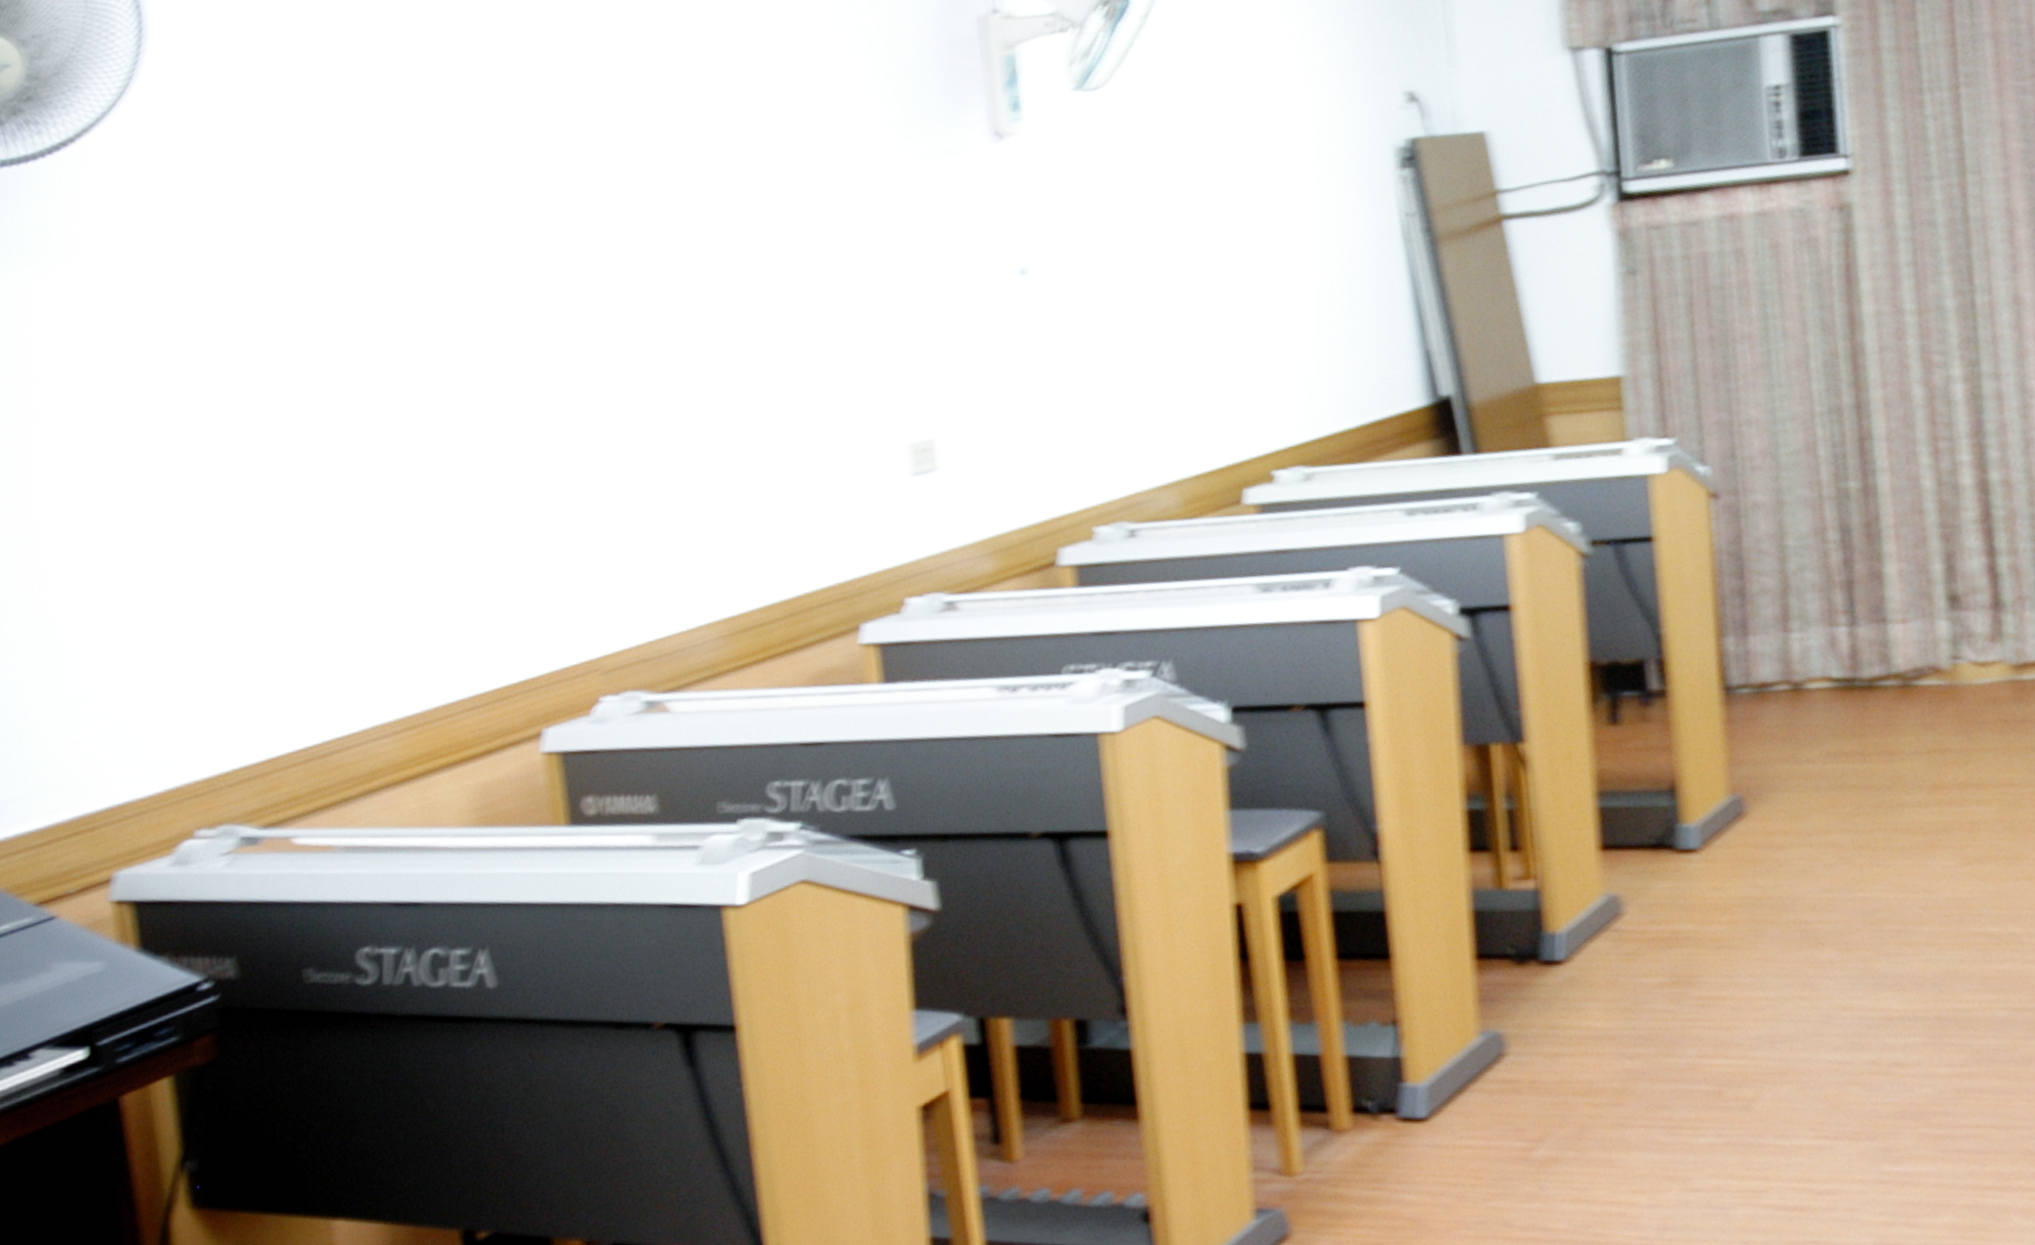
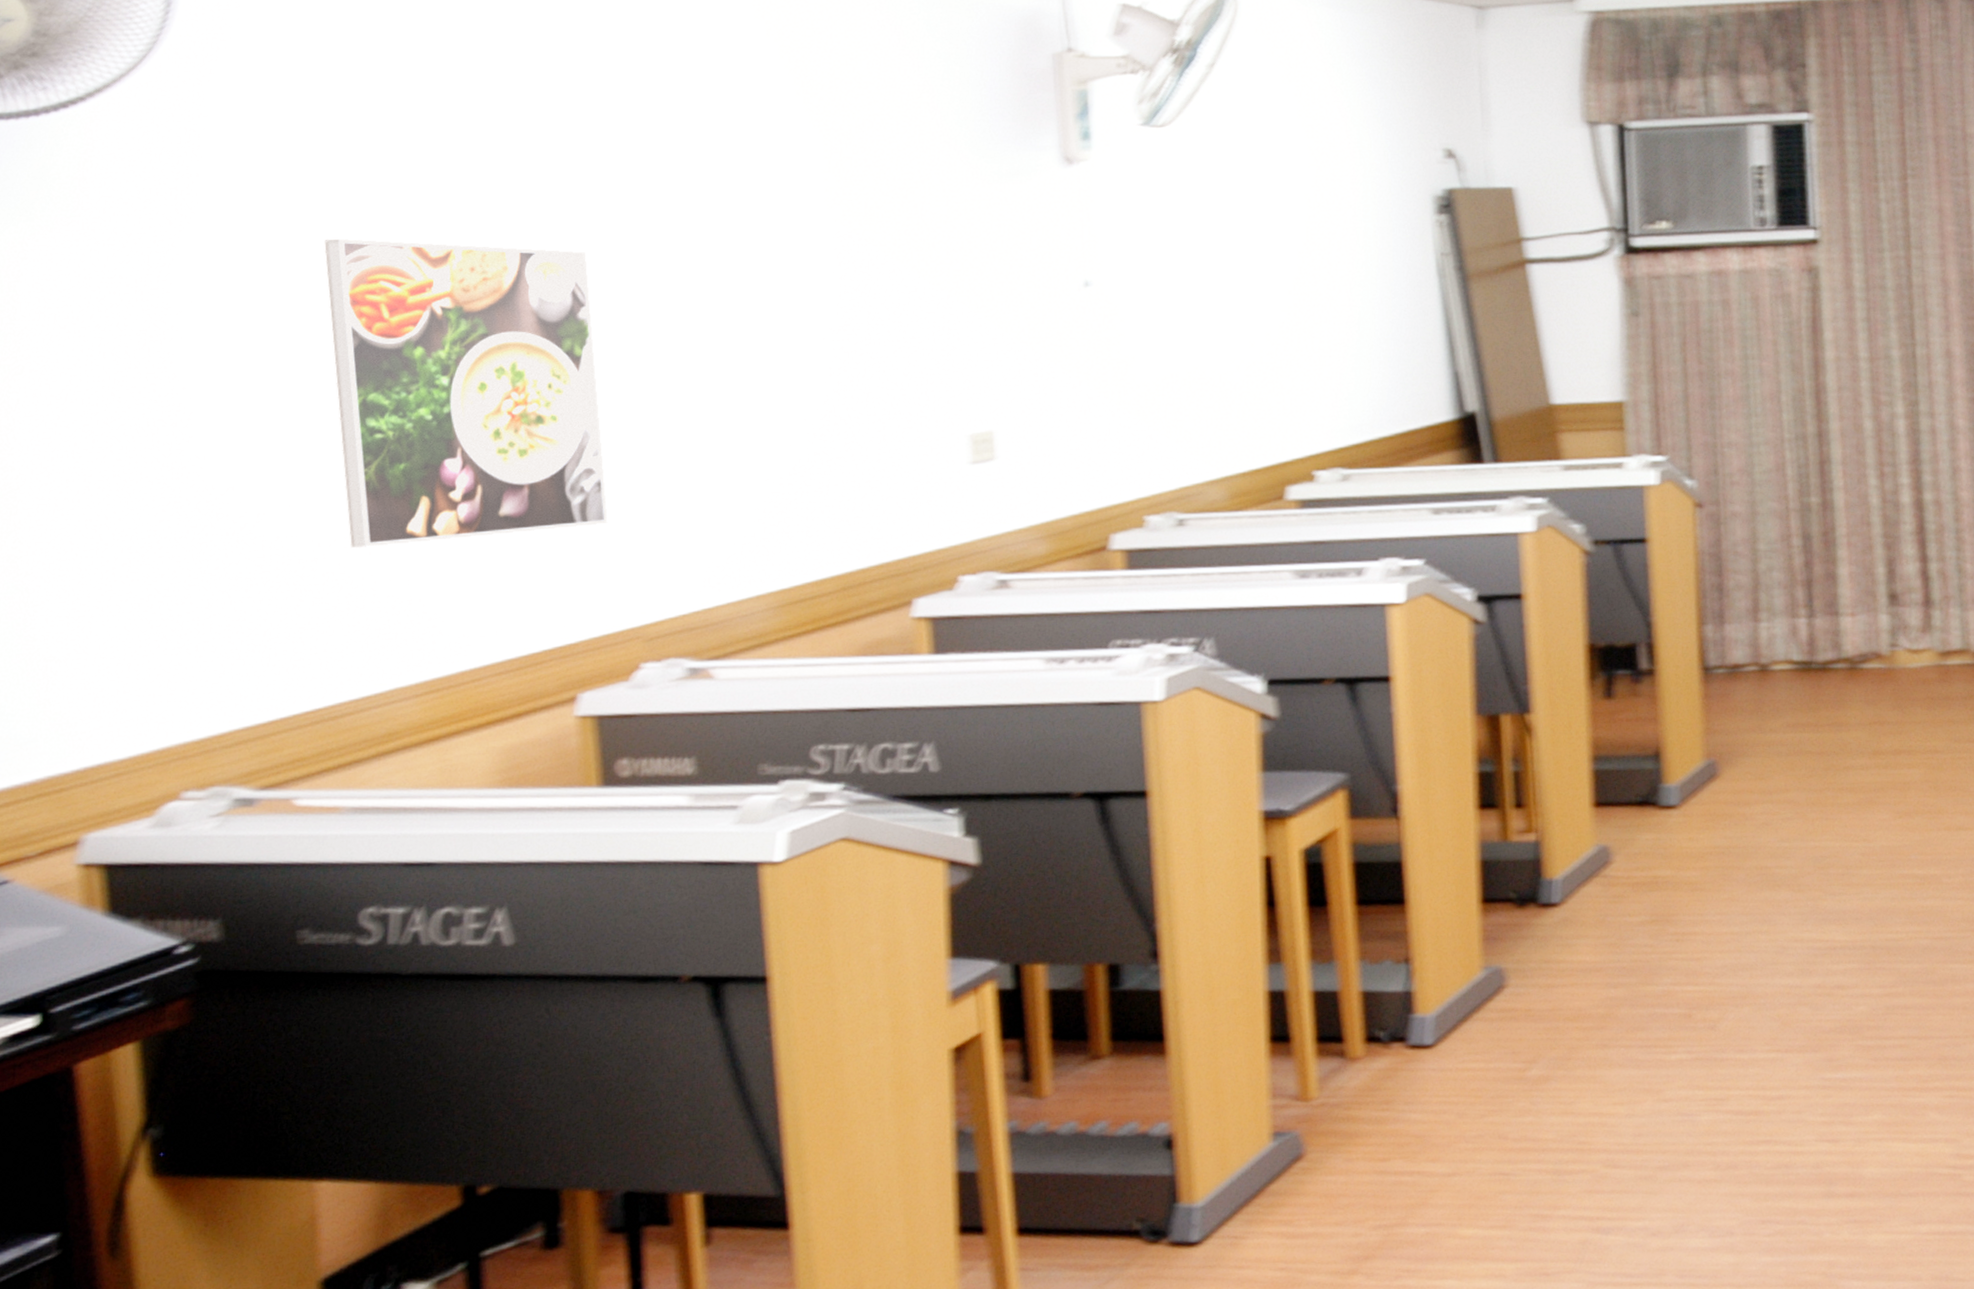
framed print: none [289,265,562,584] -> present [324,238,608,549]

